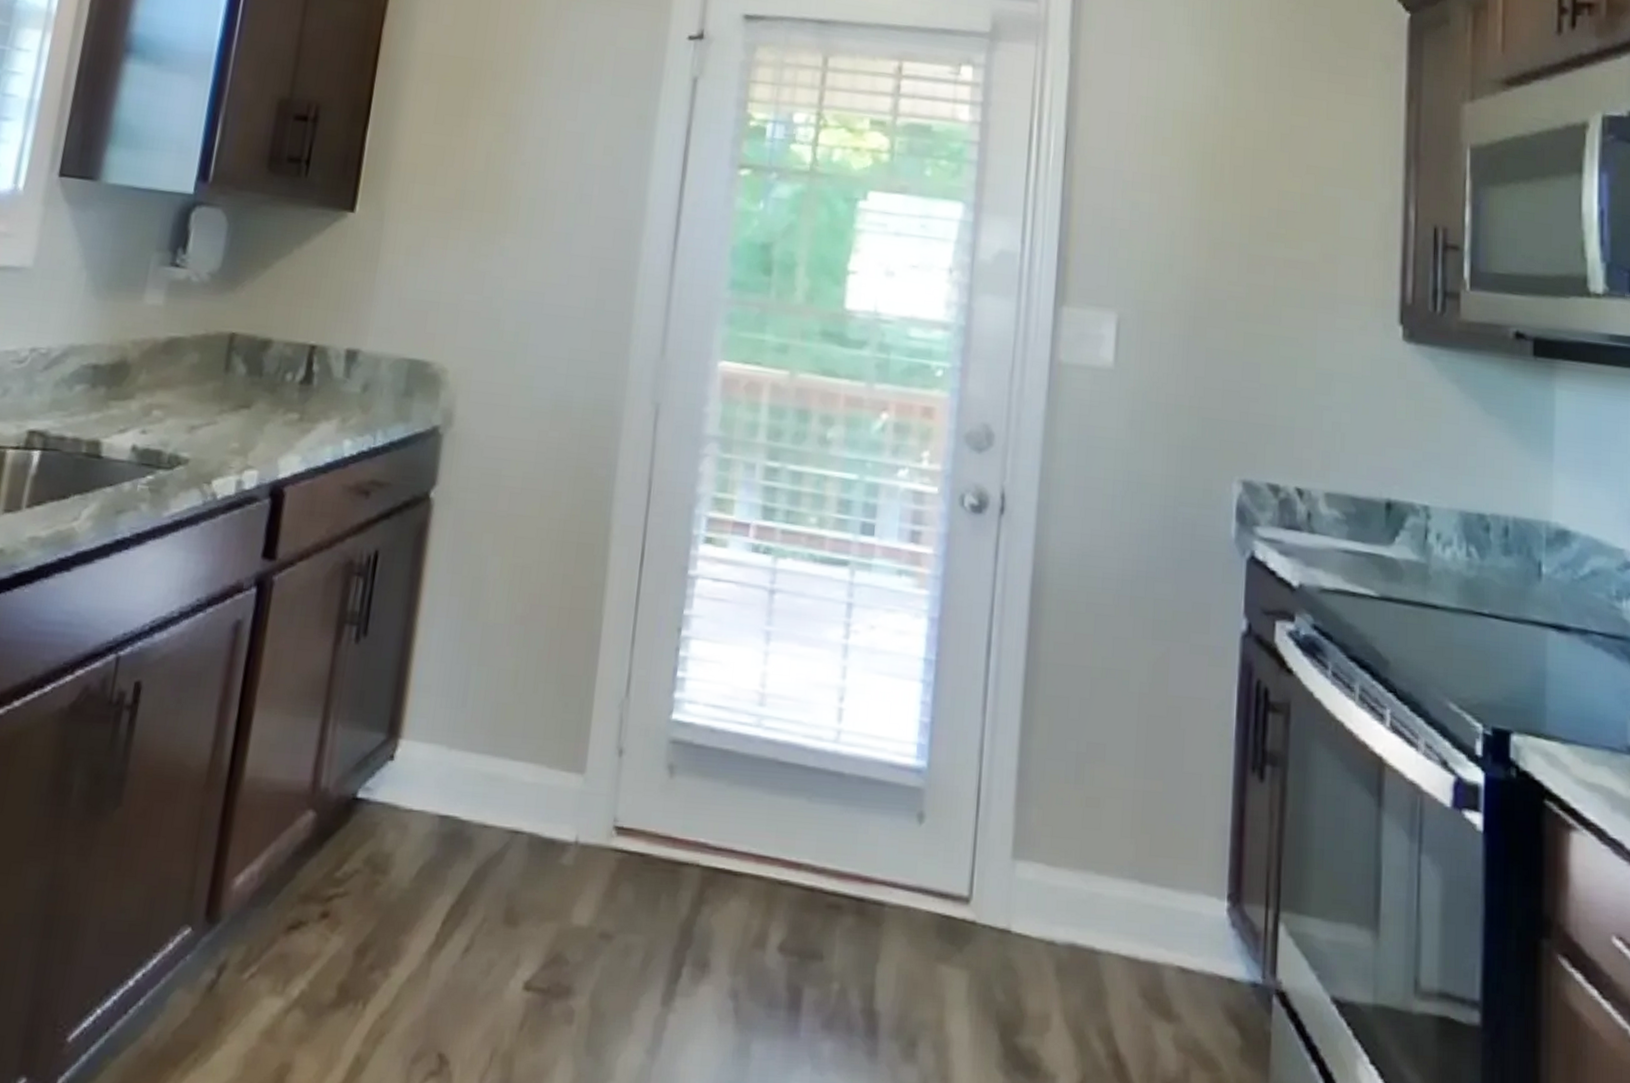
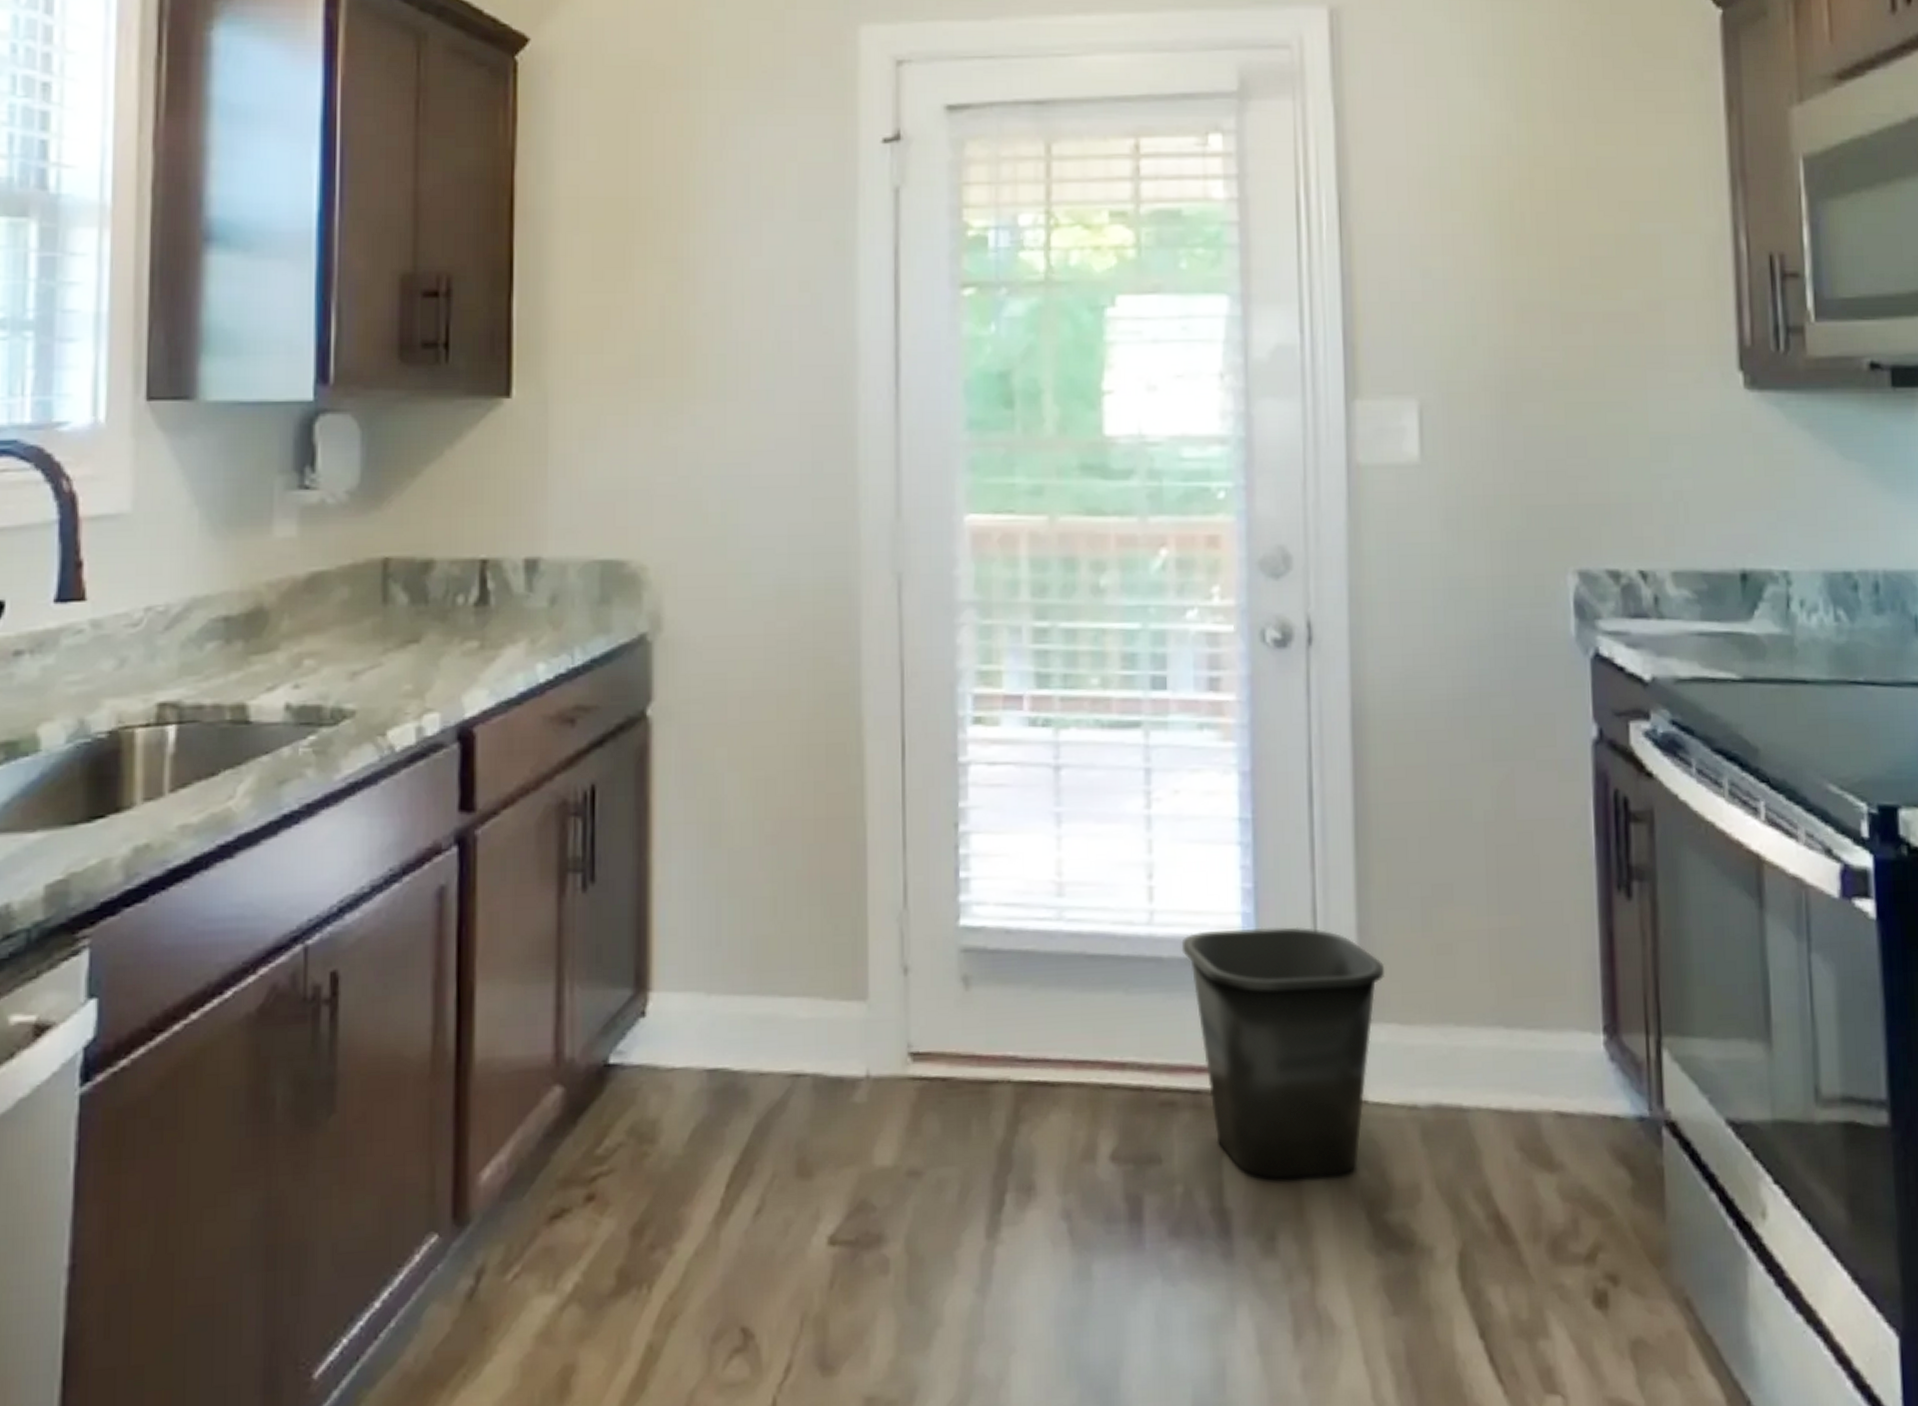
waste bin: none [861,754,1039,995] -> present [1181,926,1385,1179]

